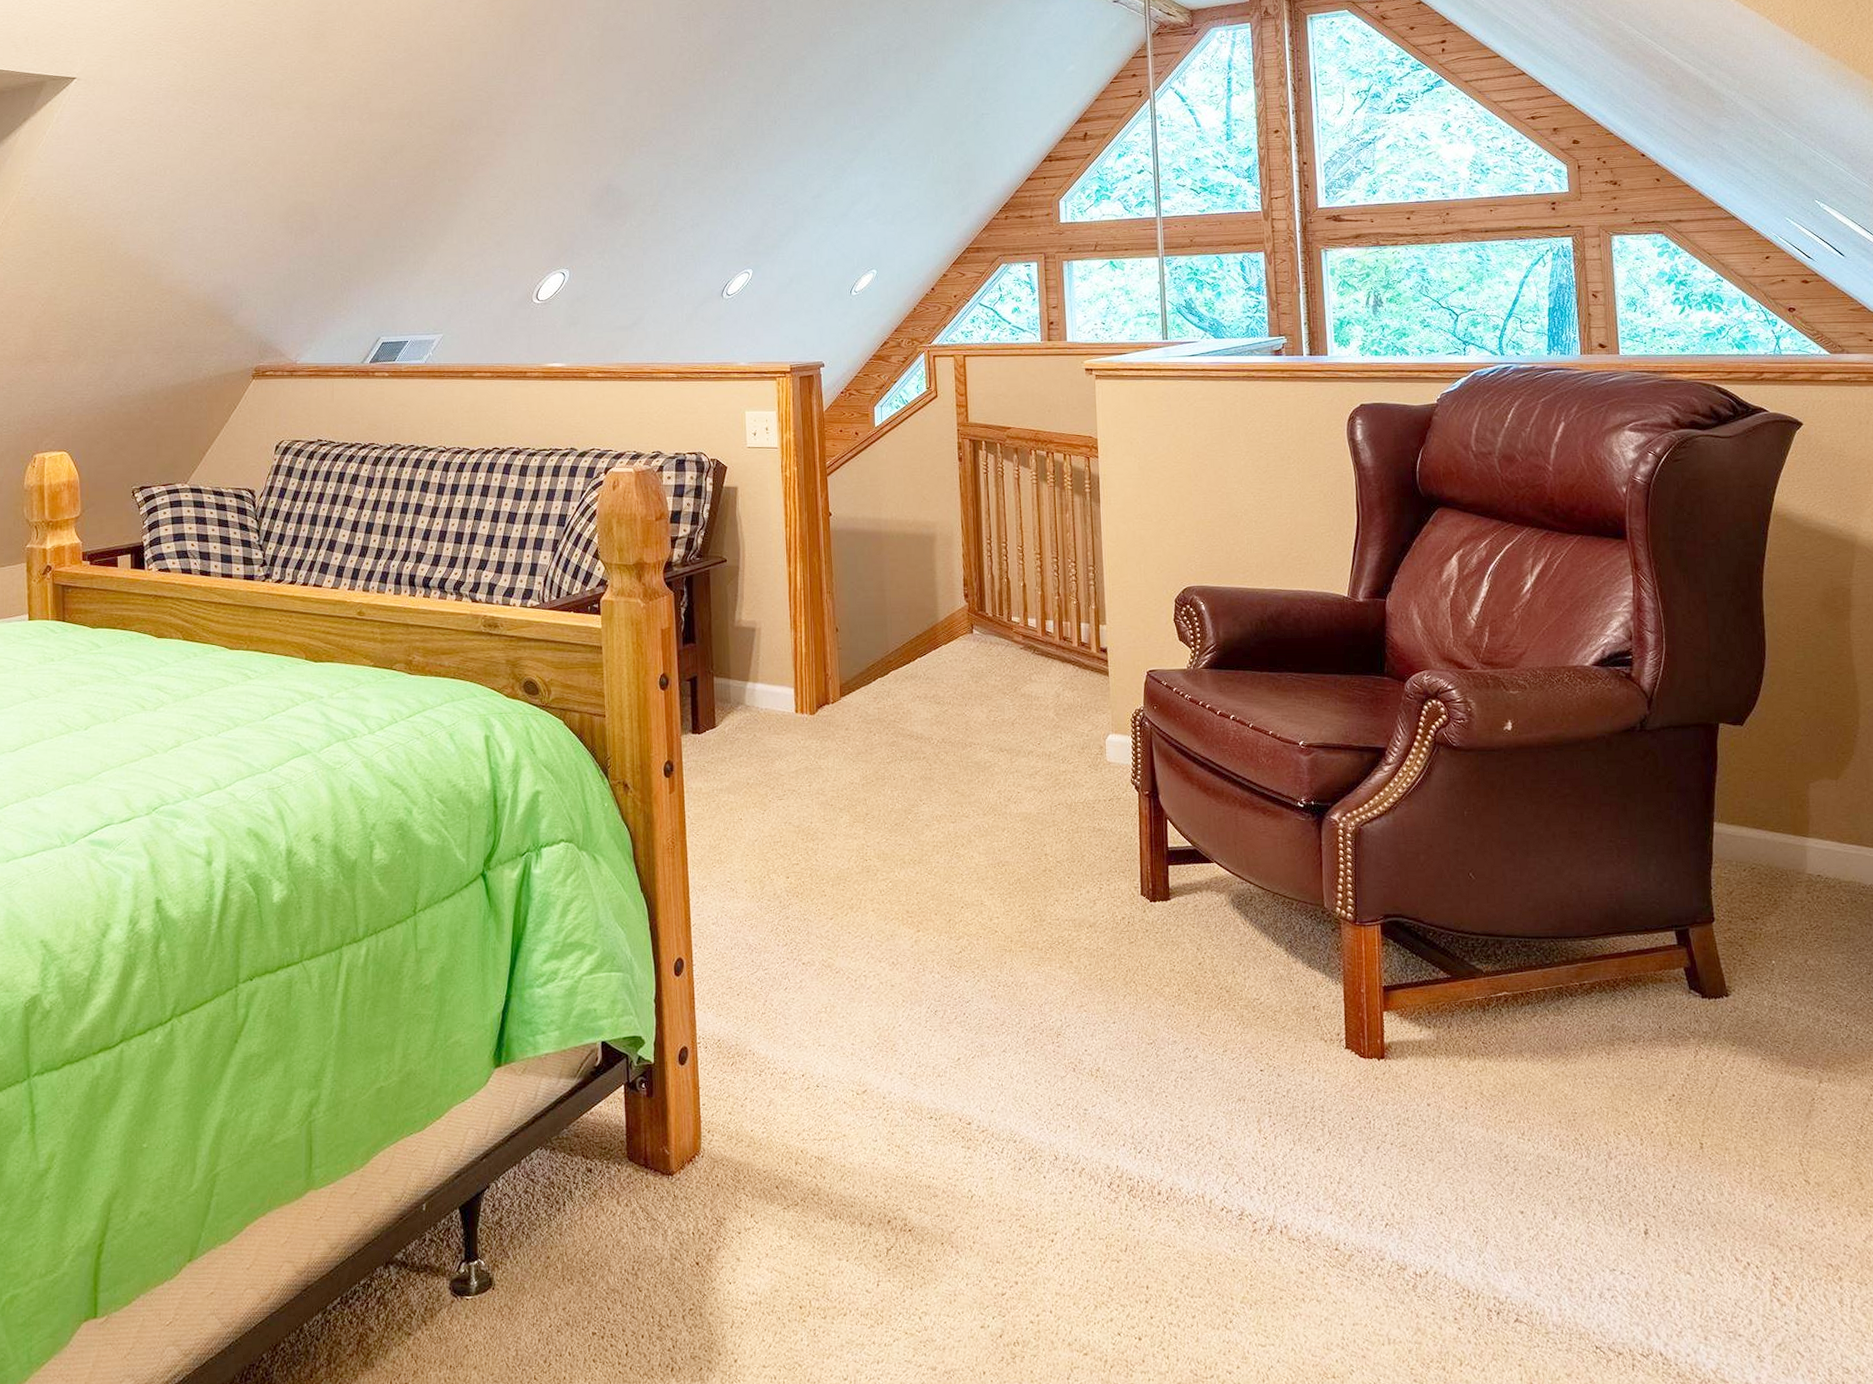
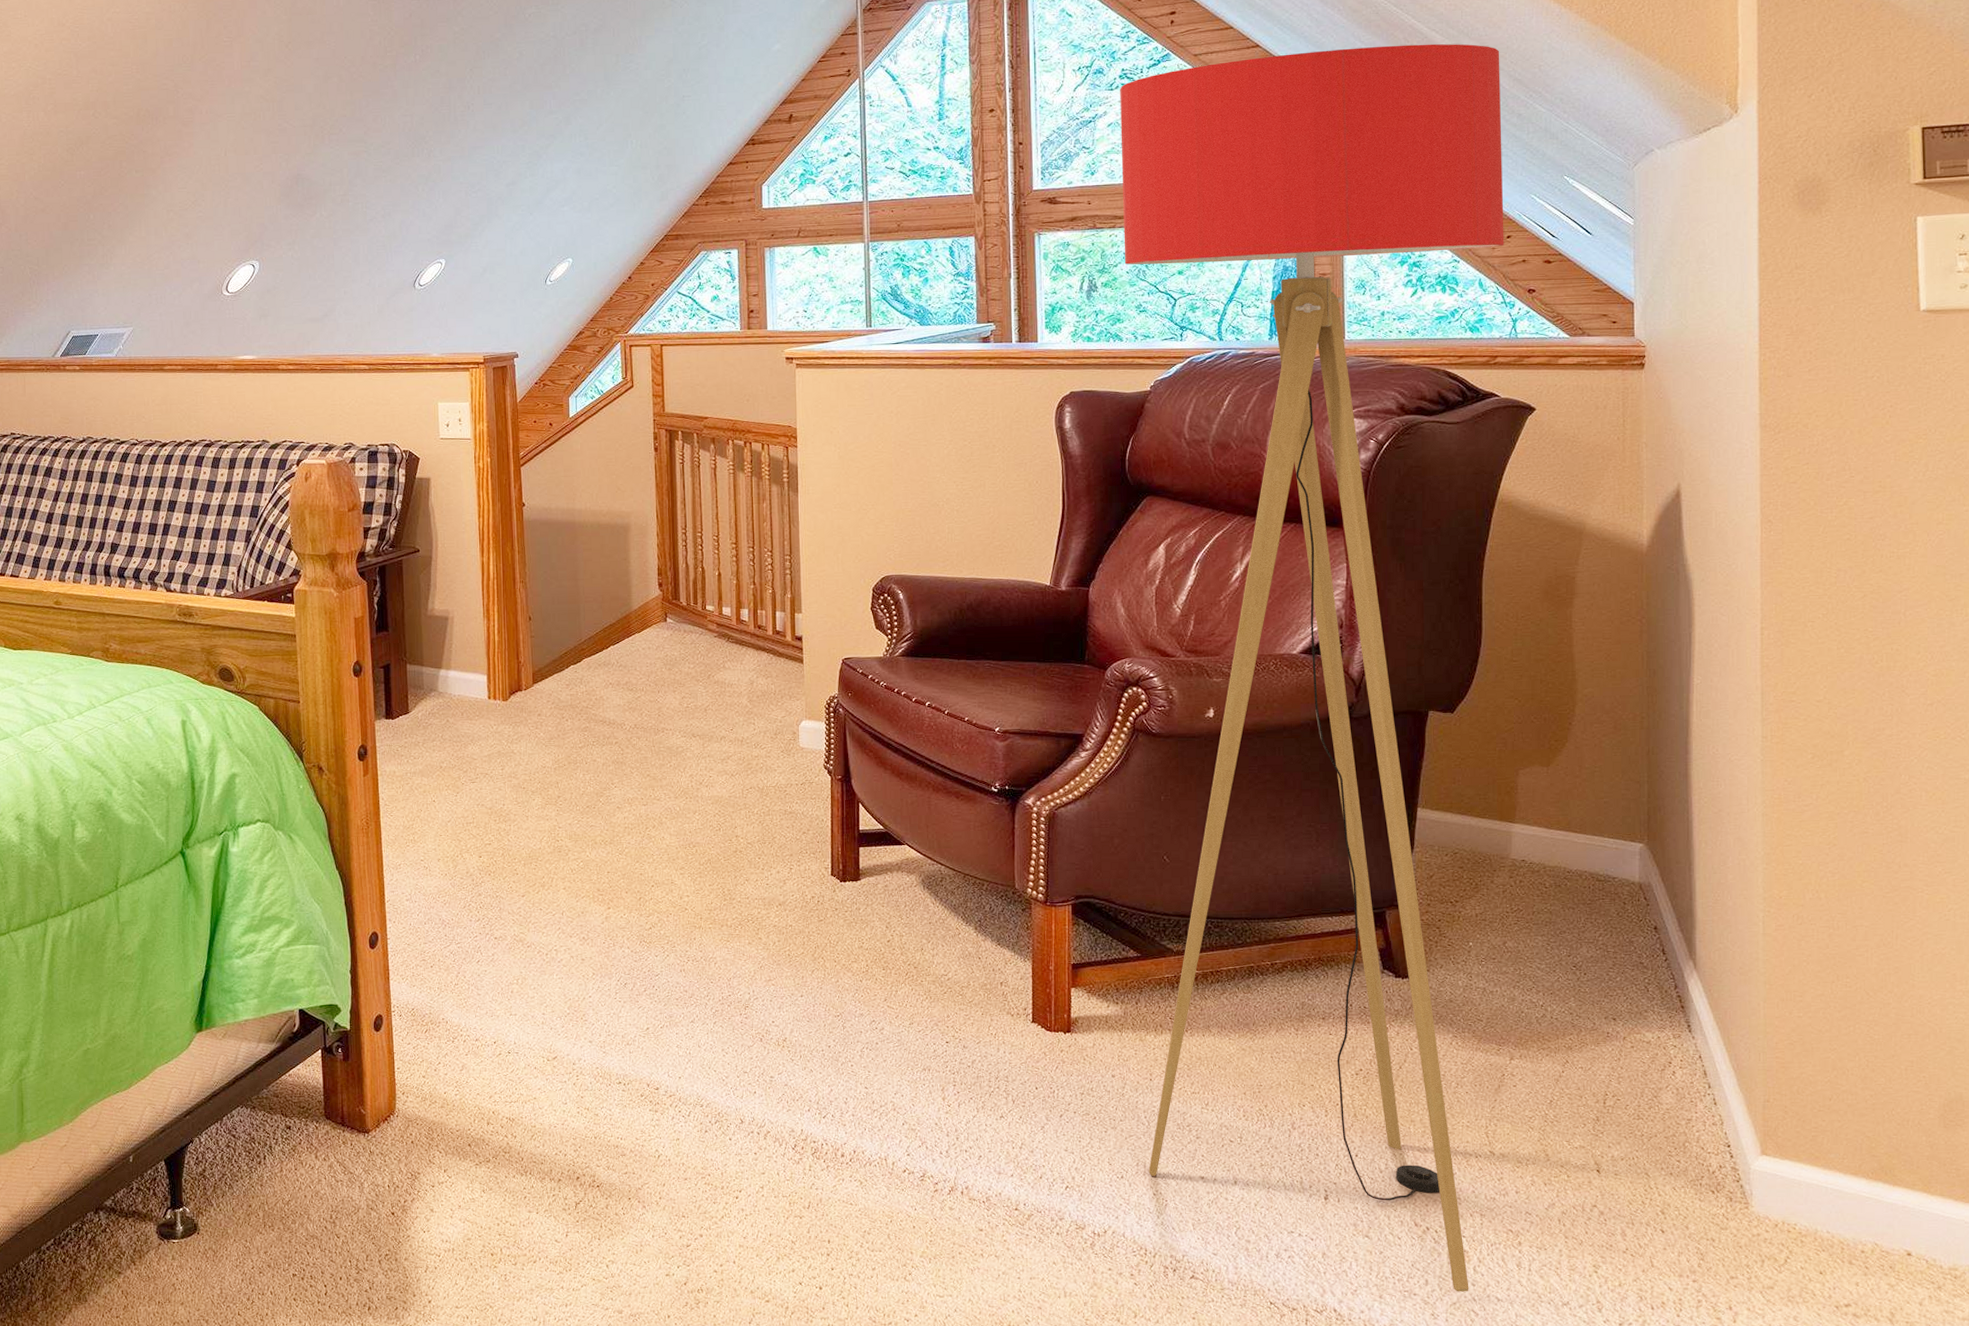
floor lamp: none [1397,74,1793,1332] -> present [1120,43,1504,1292]

